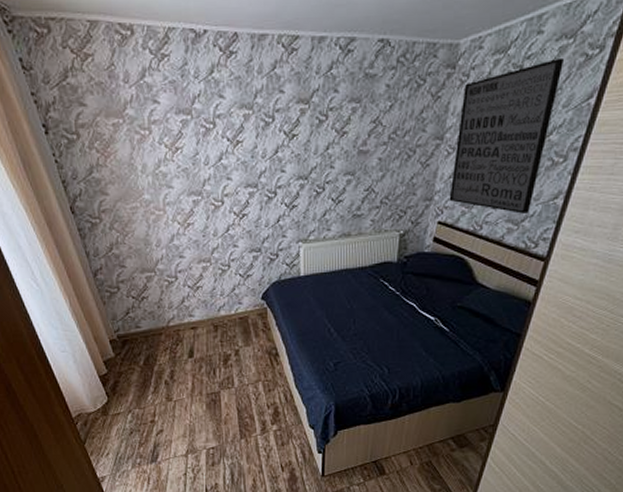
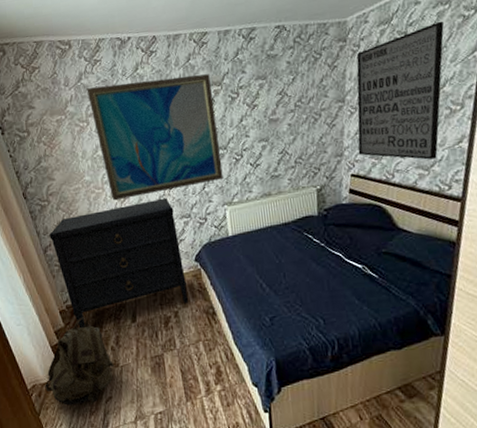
backpack: none [91,348,167,437] -> present [45,317,114,406]
dresser: none [100,228,252,360] -> present [49,198,189,329]
wall art: none [150,87,301,226] -> present [86,74,223,201]

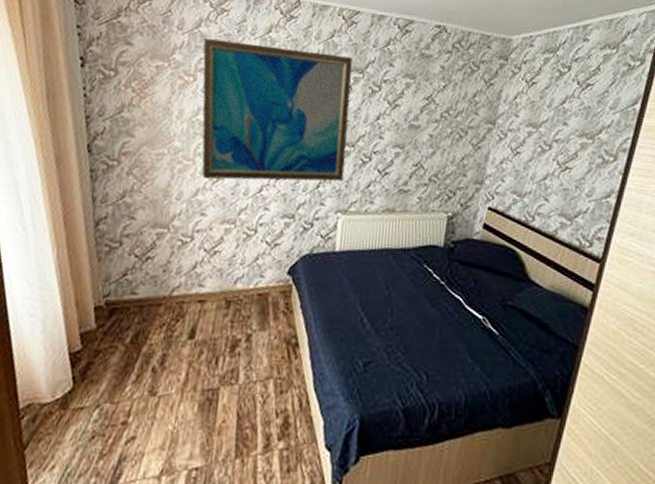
backpack: present [45,317,114,406] -> none [44,320,150,445]
dresser: present [49,198,189,329] -> none [108,187,276,336]
wall art: present [356,21,444,160] -> none [500,64,610,209]

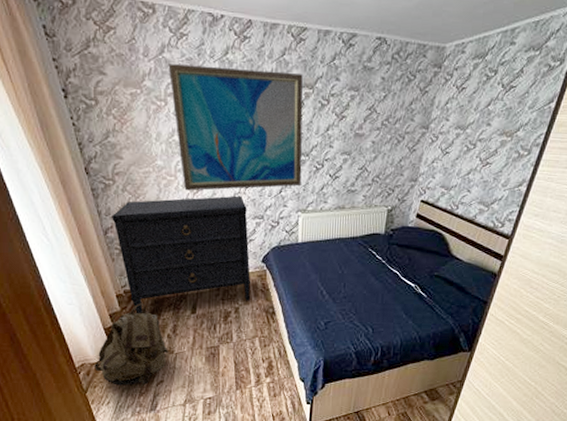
backpack: none [44,320,150,445] -> present [94,303,168,387]
dresser: none [108,187,276,336] -> present [112,195,251,314]

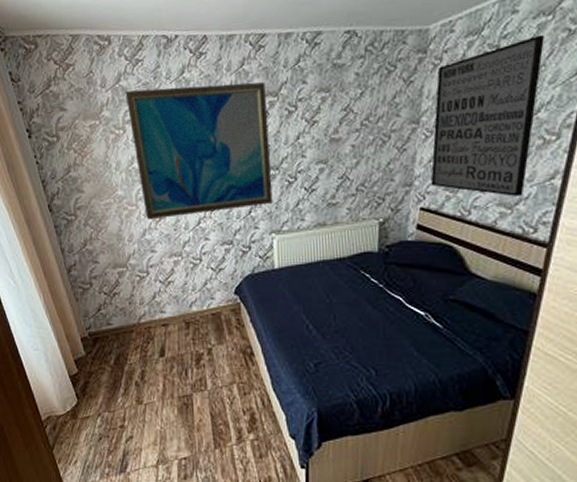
backpack: present [94,303,168,387] -> none [60,347,137,444]
dresser: present [112,195,251,314] -> none [75,220,225,359]
wall art: none [431,66,532,197] -> present [430,34,545,197]

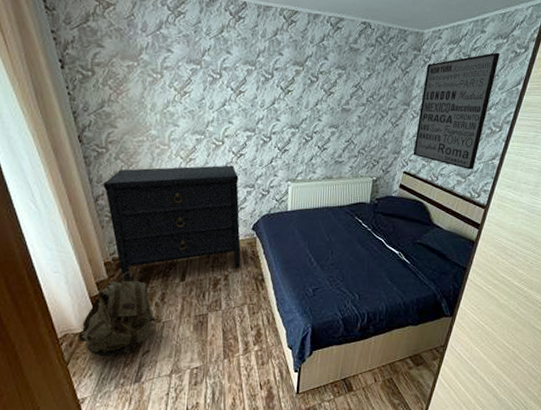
backpack: none [60,347,137,444] -> present [78,271,156,358]
dresser: none [75,220,225,359] -> present [103,165,241,282]
wall art: present [125,82,273,220] -> none [165,39,294,160]

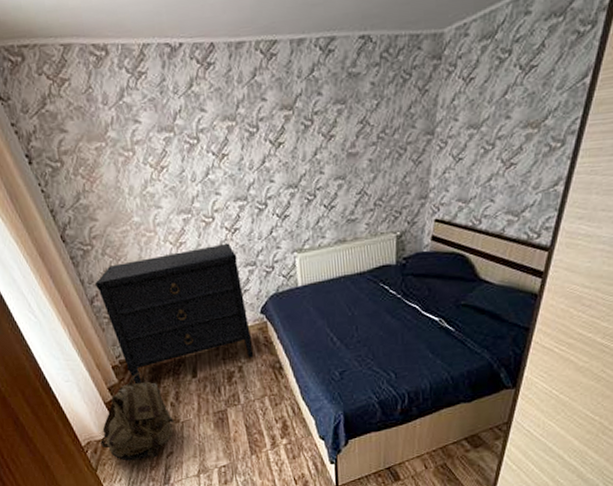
wall art: present [413,52,501,170] -> none [444,37,556,204]

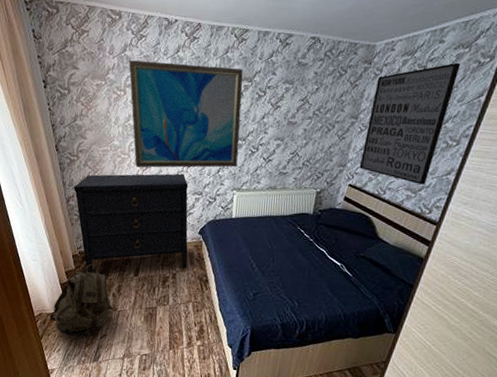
wall art: none [130,95,293,246] -> present [129,60,243,168]
wall art: none [444,37,556,204] -> present [359,62,461,185]

